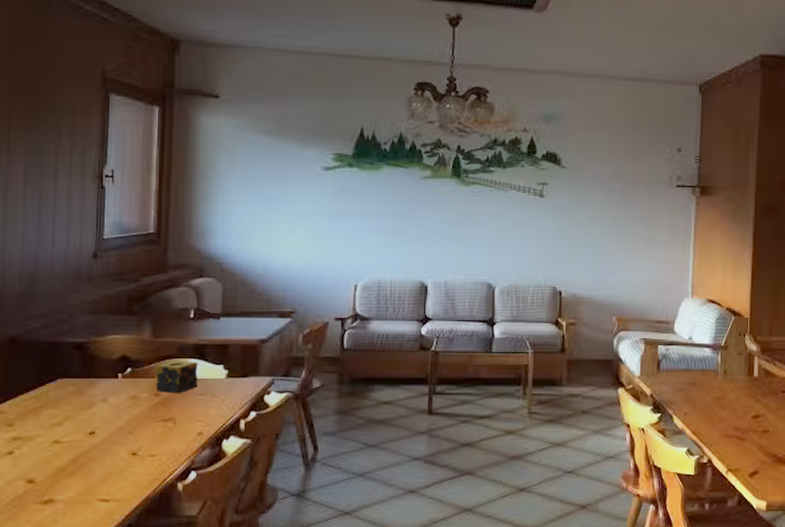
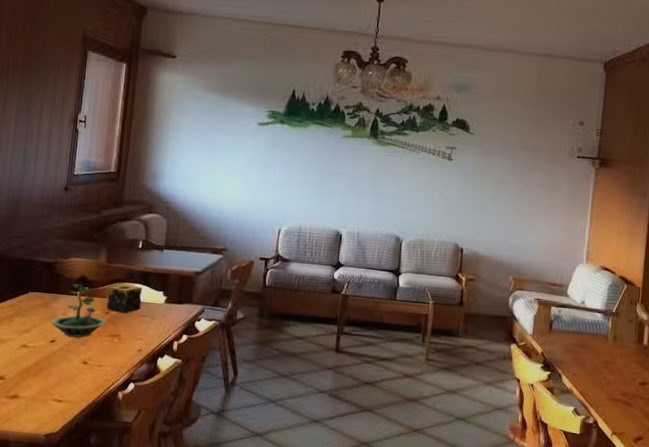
terrarium: none [87,365,157,427] -> present [50,284,107,338]

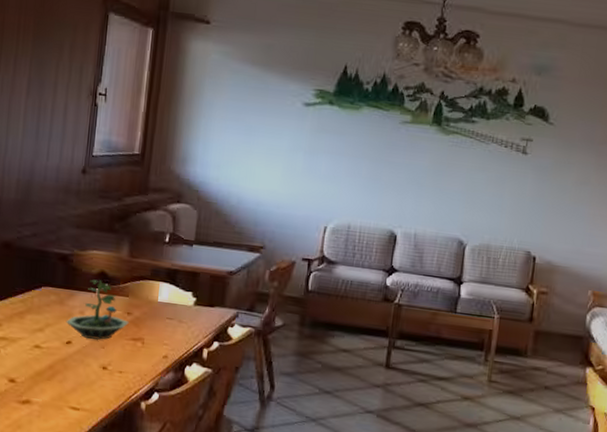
candle: present [107,284,143,314] -> none [129,282,169,315]

